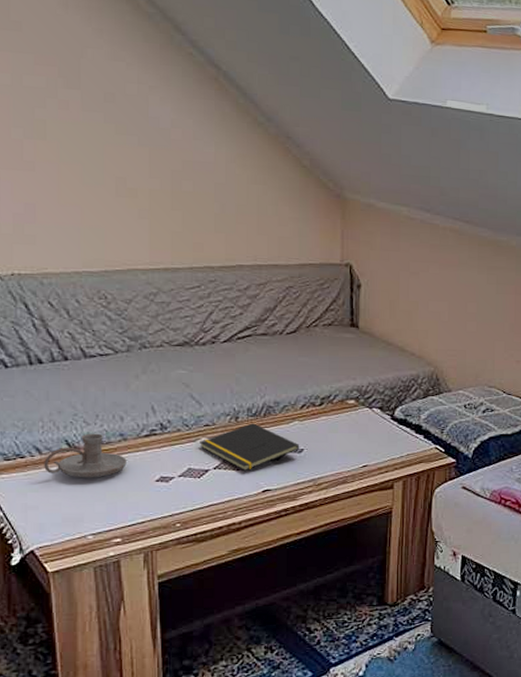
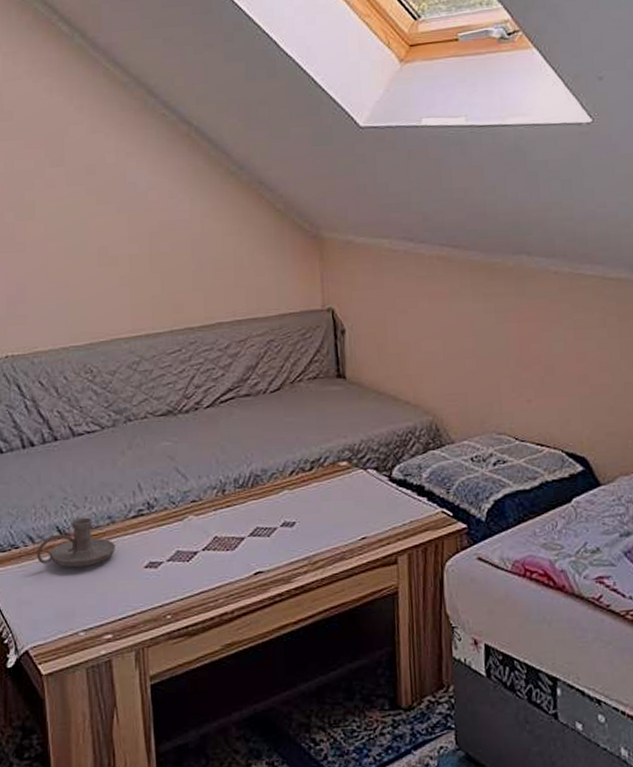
notepad: present [200,423,300,471] -> none [187,495,292,551]

